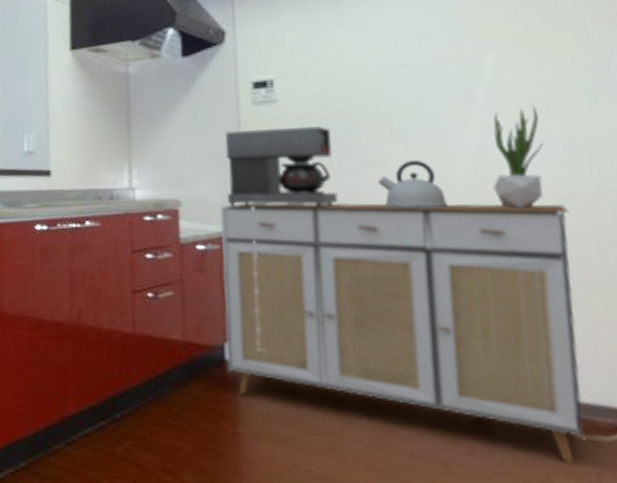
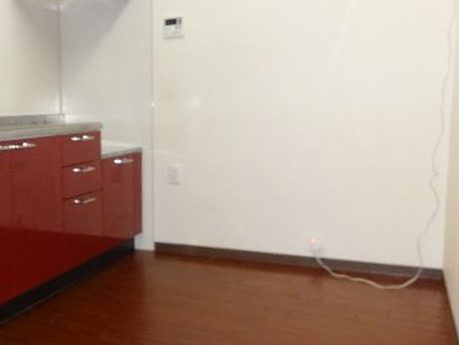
sideboard: present [220,202,585,465] -> none [134,118,395,306]
coffee maker: present [225,126,339,208] -> none [140,58,228,127]
kettle: present [378,159,447,208] -> none [259,85,308,125]
potted plant: present [493,106,544,209] -> none [343,40,384,123]

